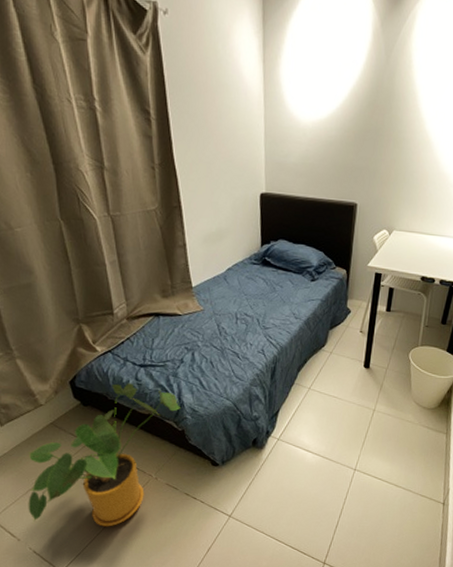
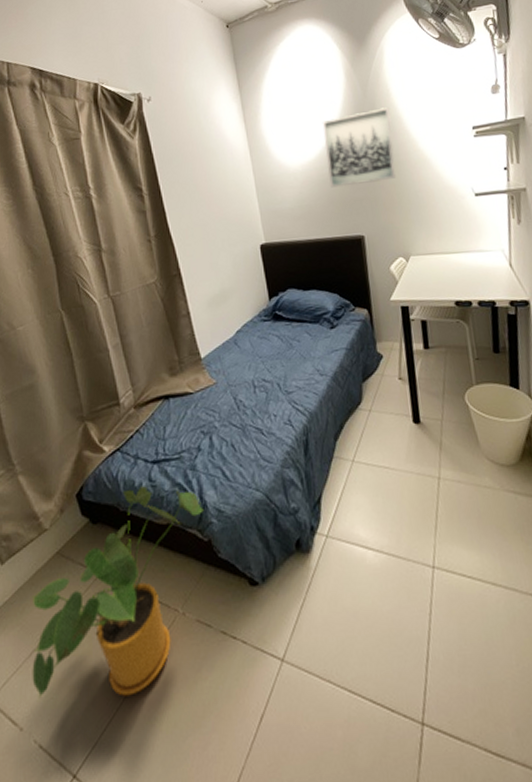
wall art: none [336,79,408,155] -> present [322,107,397,188]

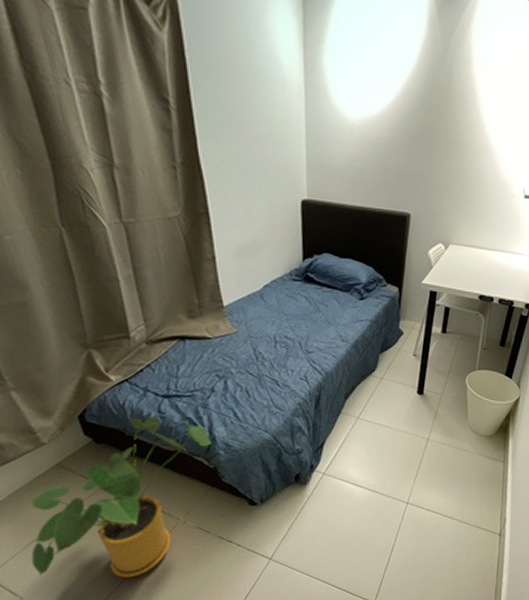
wall art: present [322,107,397,188] -> none [387,73,467,160]

